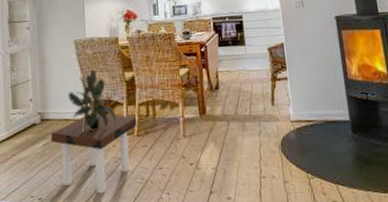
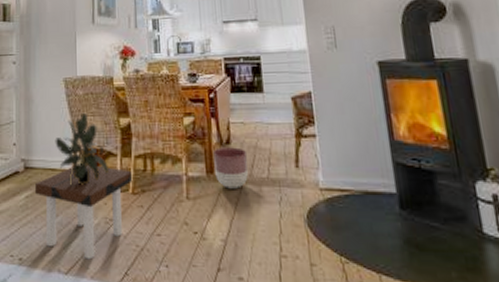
planter: none [205,91,234,126] -> present [214,147,248,189]

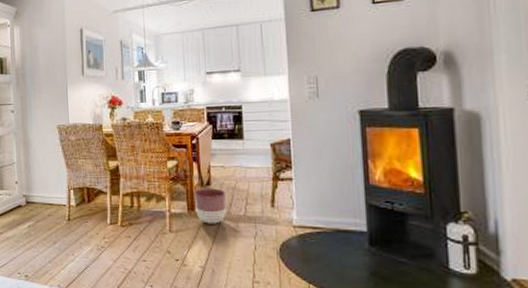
side table: present [34,164,133,260] -> none [35,200,121,279]
potted plant: present [55,112,109,186] -> none [51,156,100,219]

